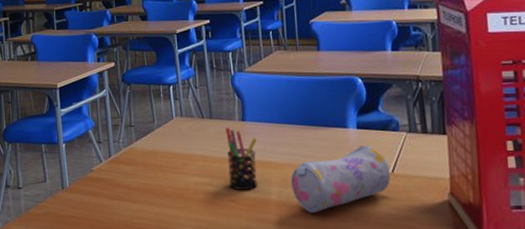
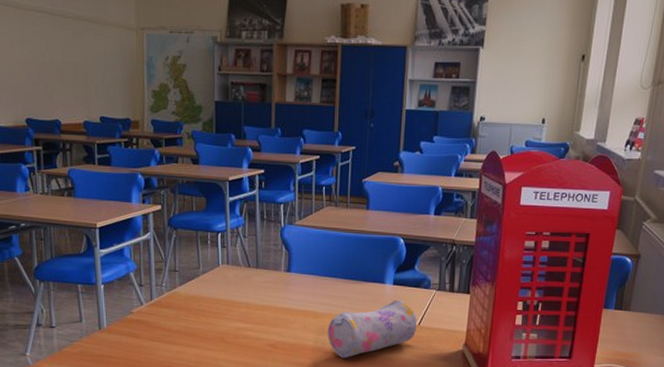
pen holder: present [225,127,258,190] -> none [270,277,300,336]

